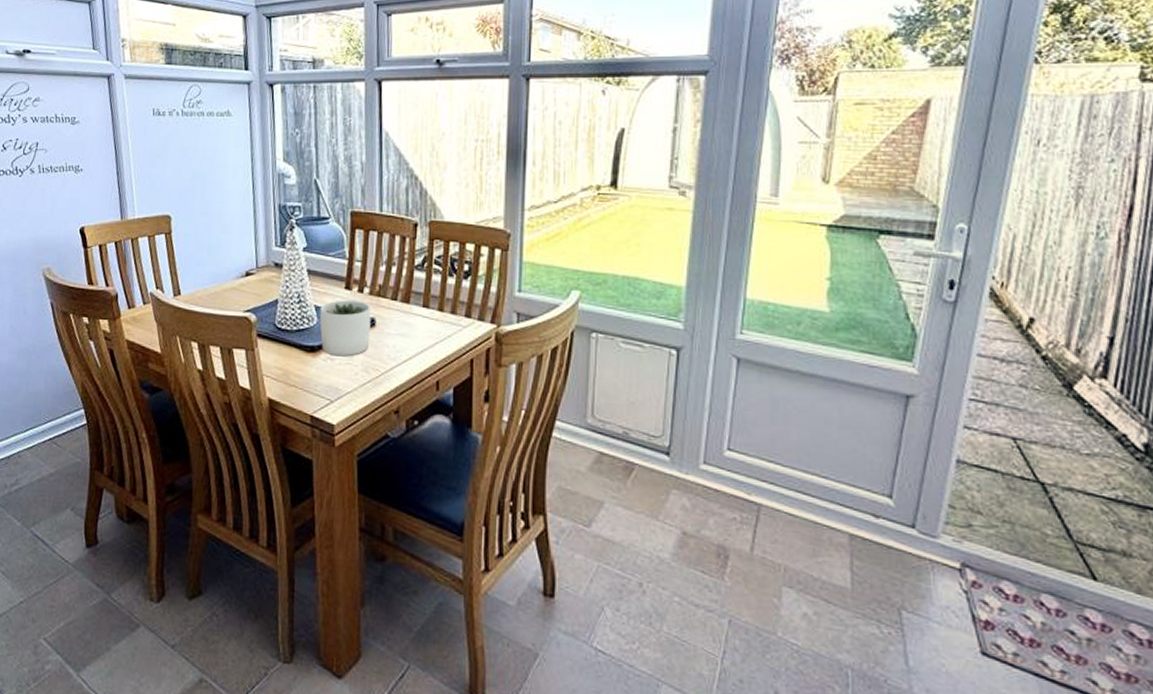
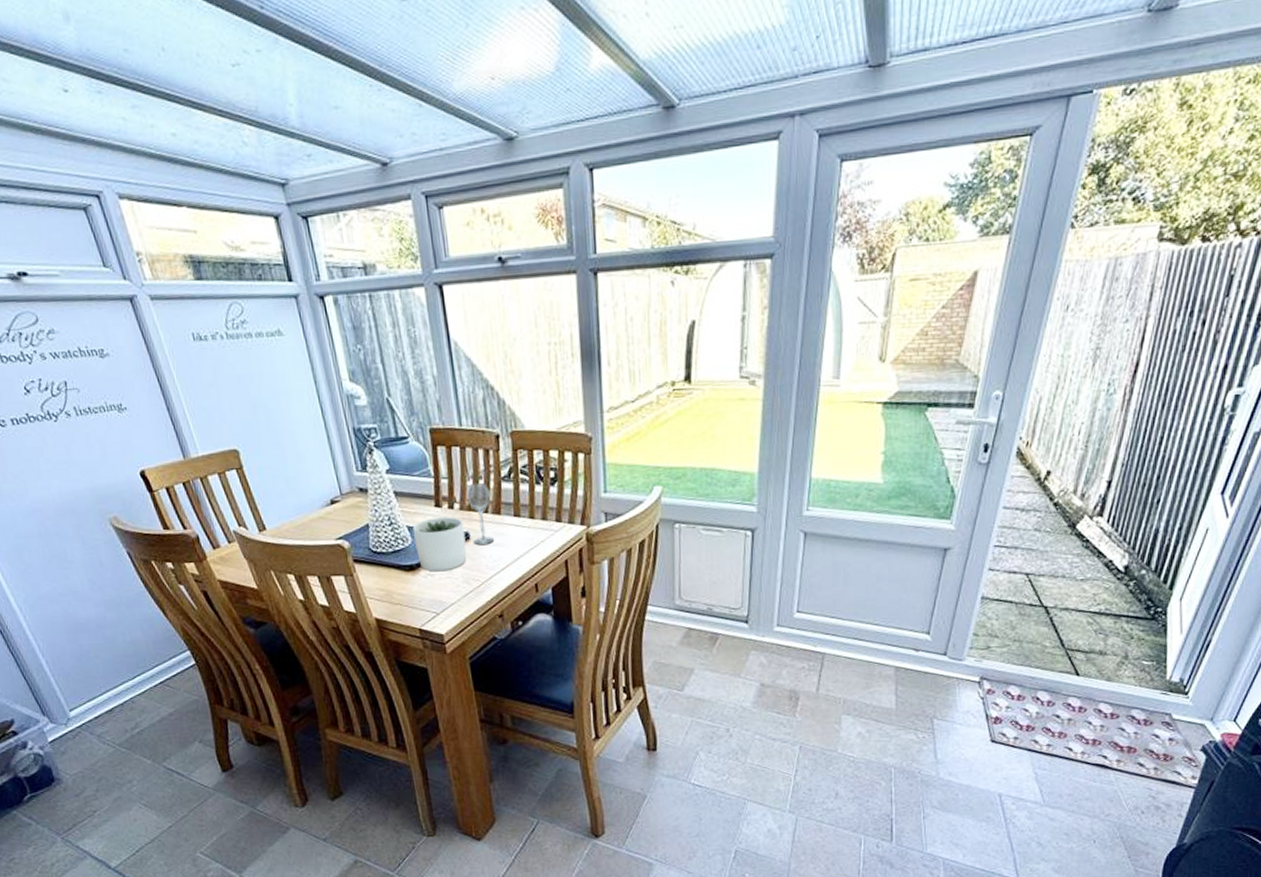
wineglass: none [378,268,402,334] -> present [467,482,494,546]

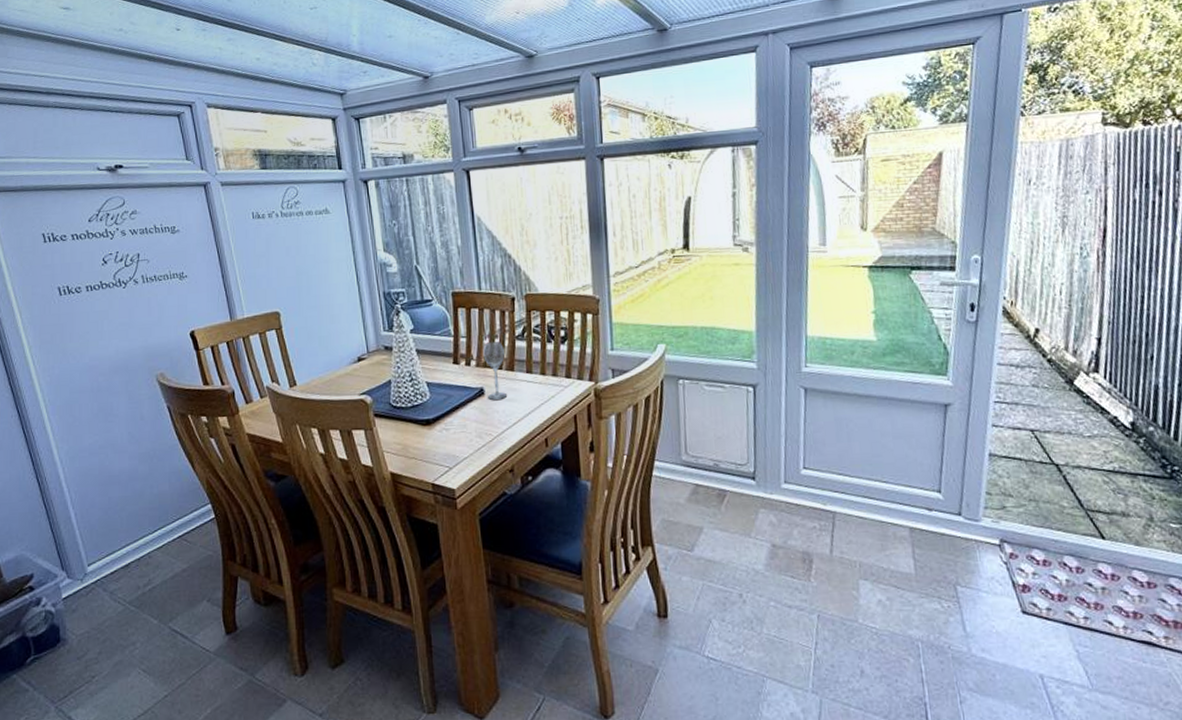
planter: present [412,517,467,572] -> none [431,373,481,427]

